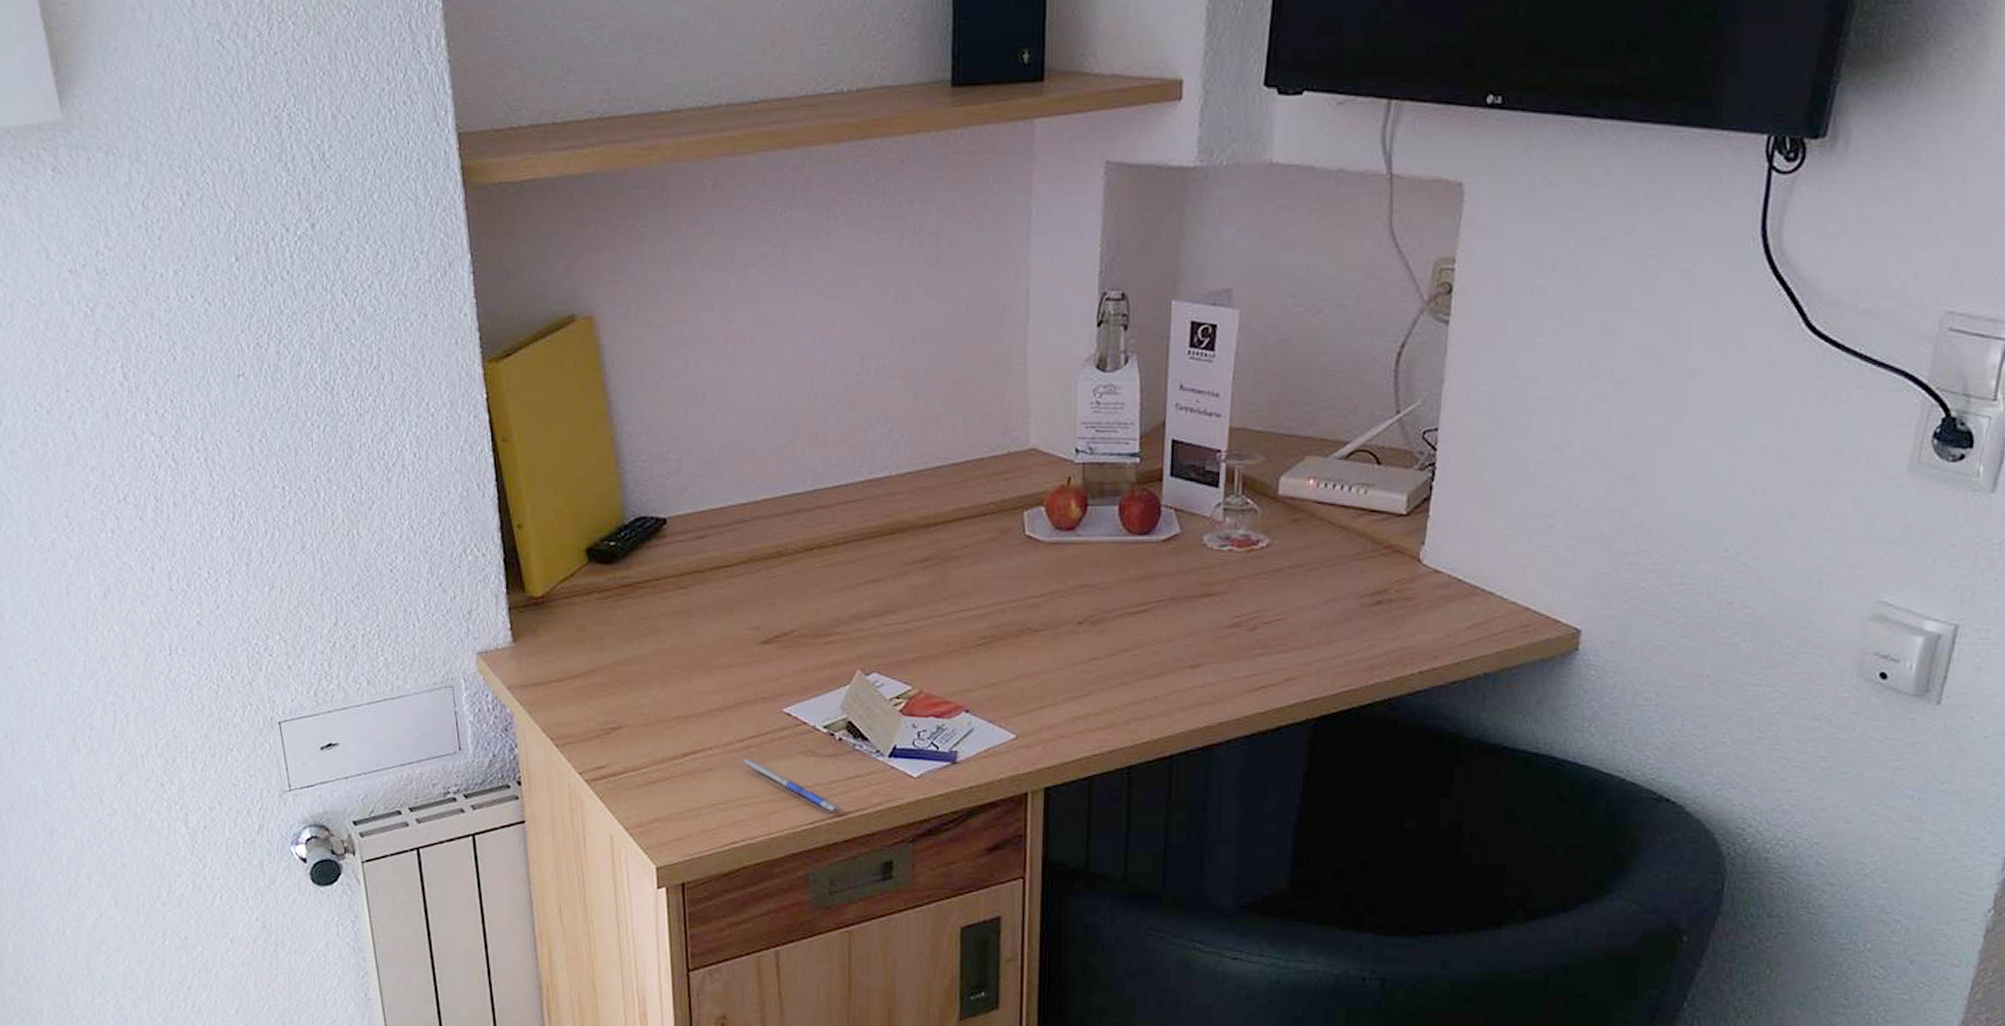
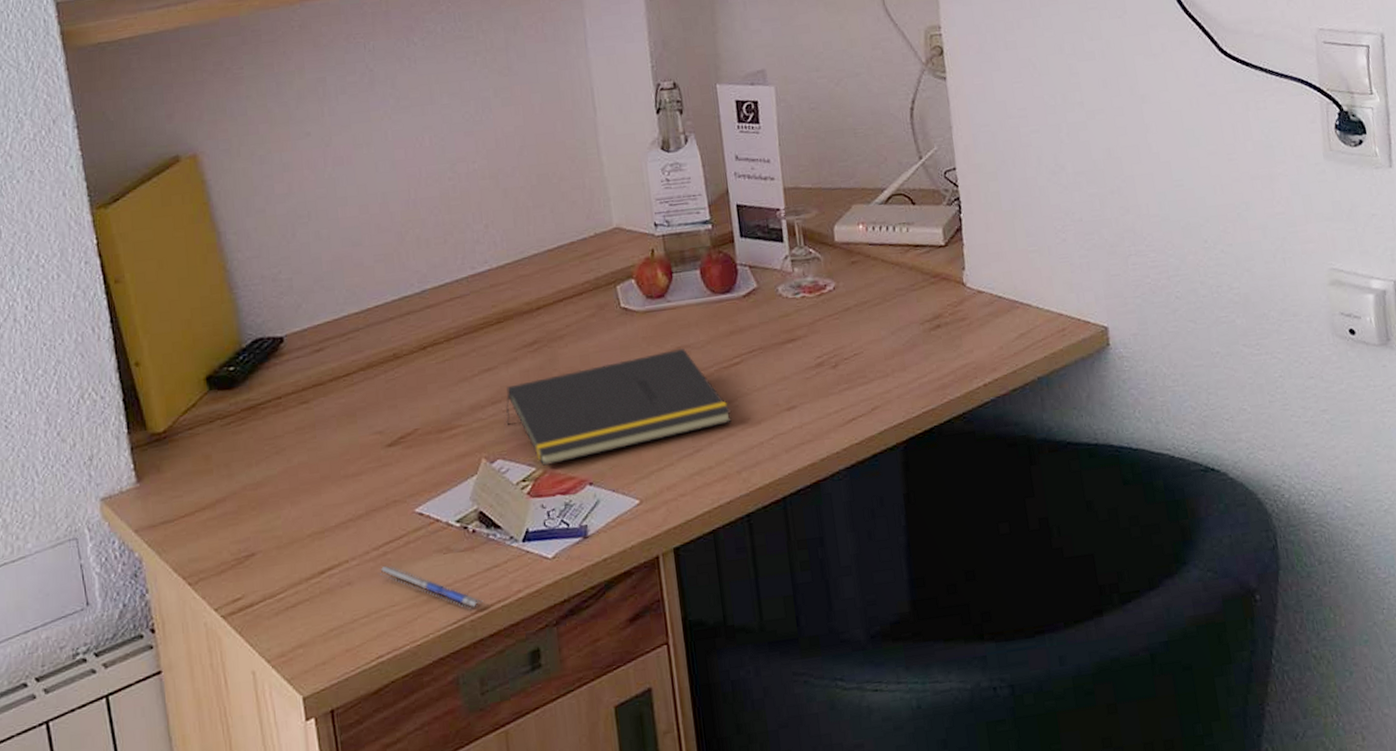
notepad: none [887,586,1129,687] -> present [506,348,732,466]

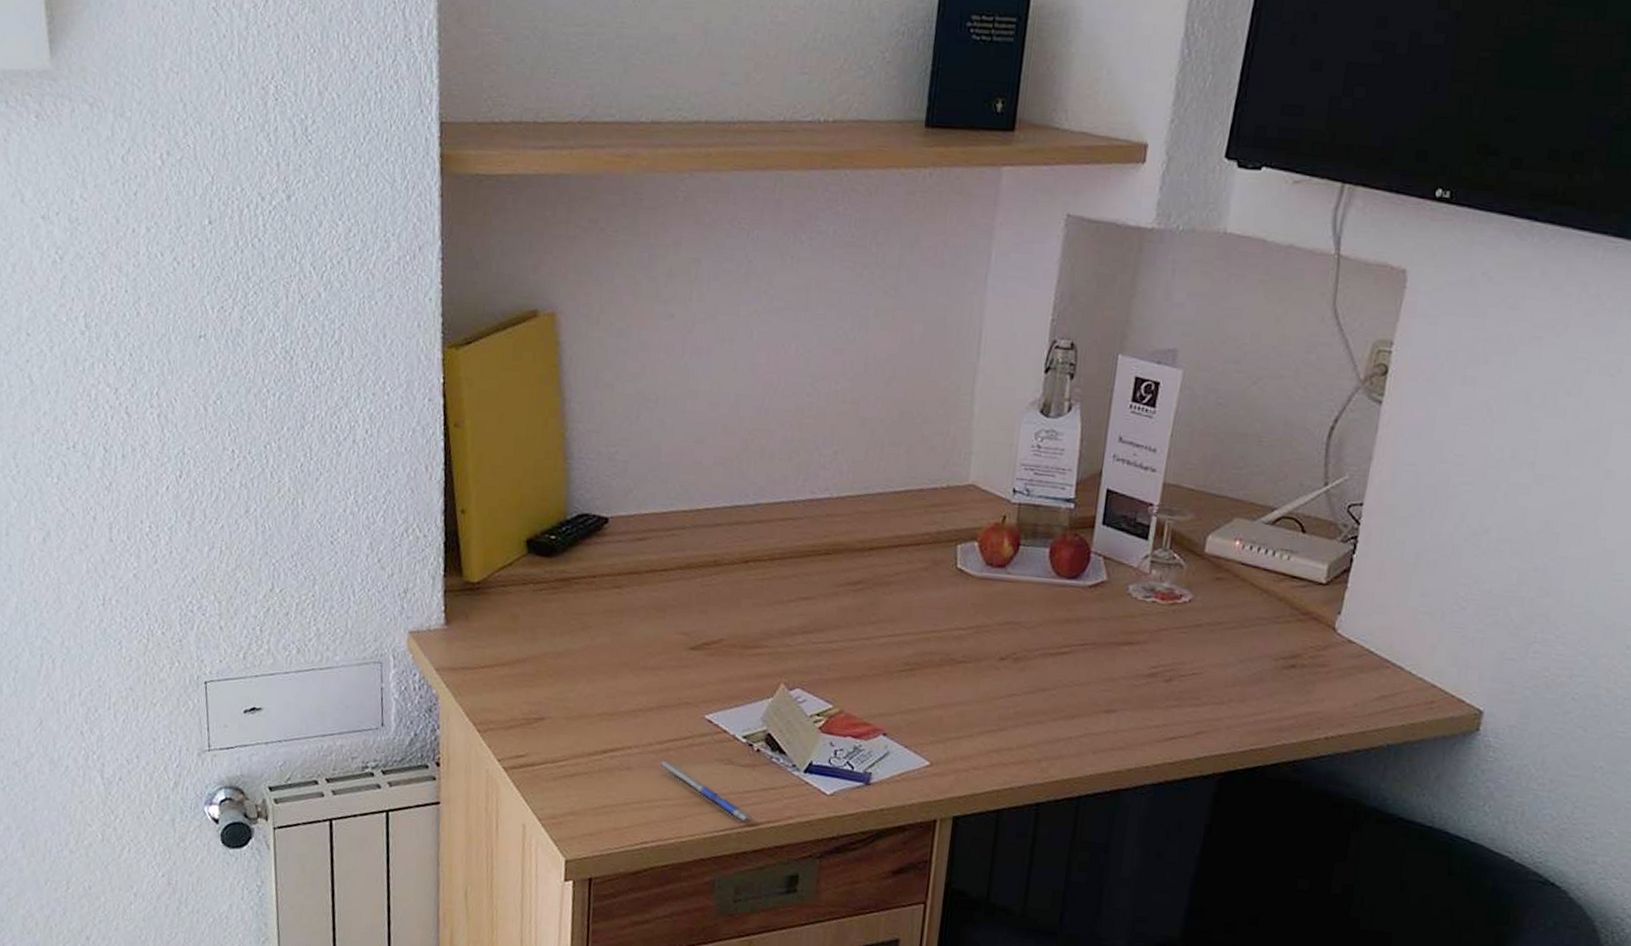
notepad: present [506,348,732,466] -> none [813,619,1047,711]

